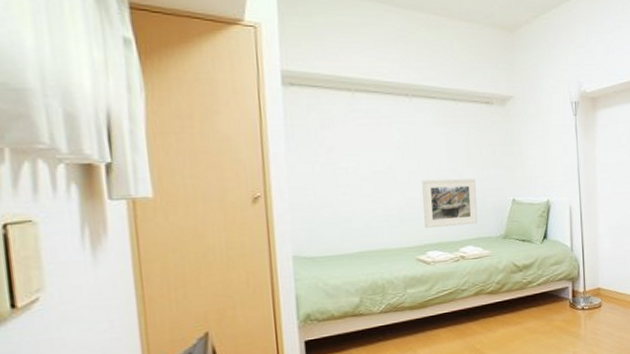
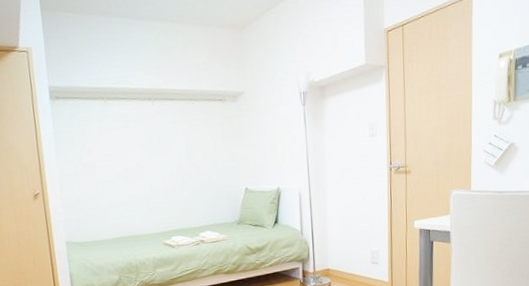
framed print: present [422,178,478,229] -> none [165,171,215,217]

